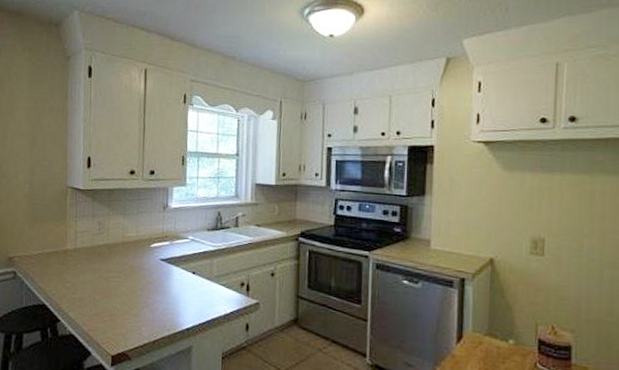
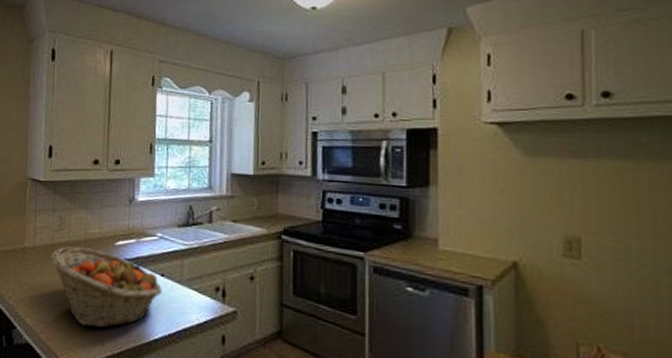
fruit basket: none [91,248,194,320] -> present [51,246,163,328]

